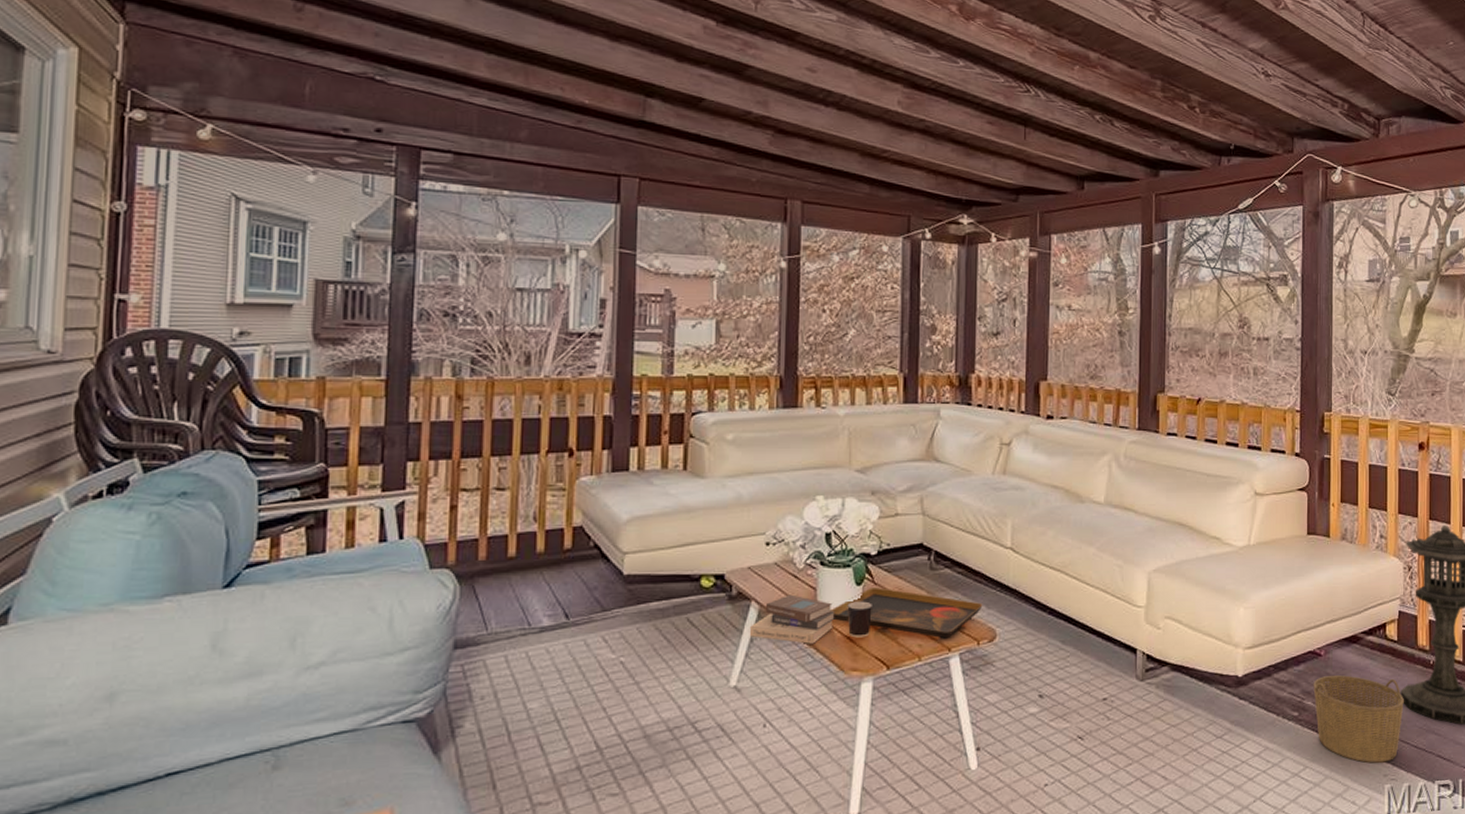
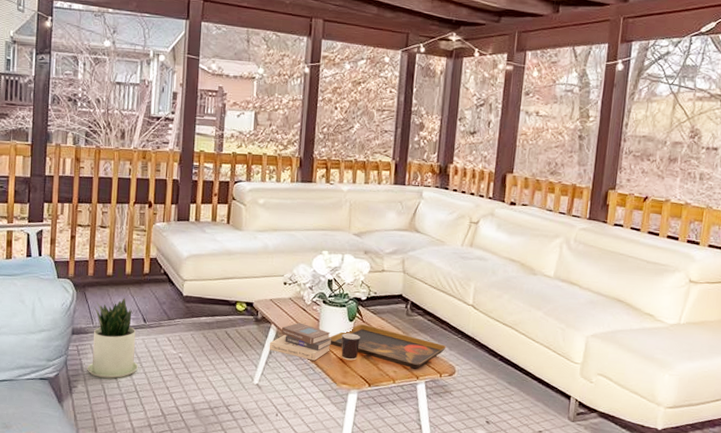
planter: none [479,587,560,708] -> present [87,298,139,379]

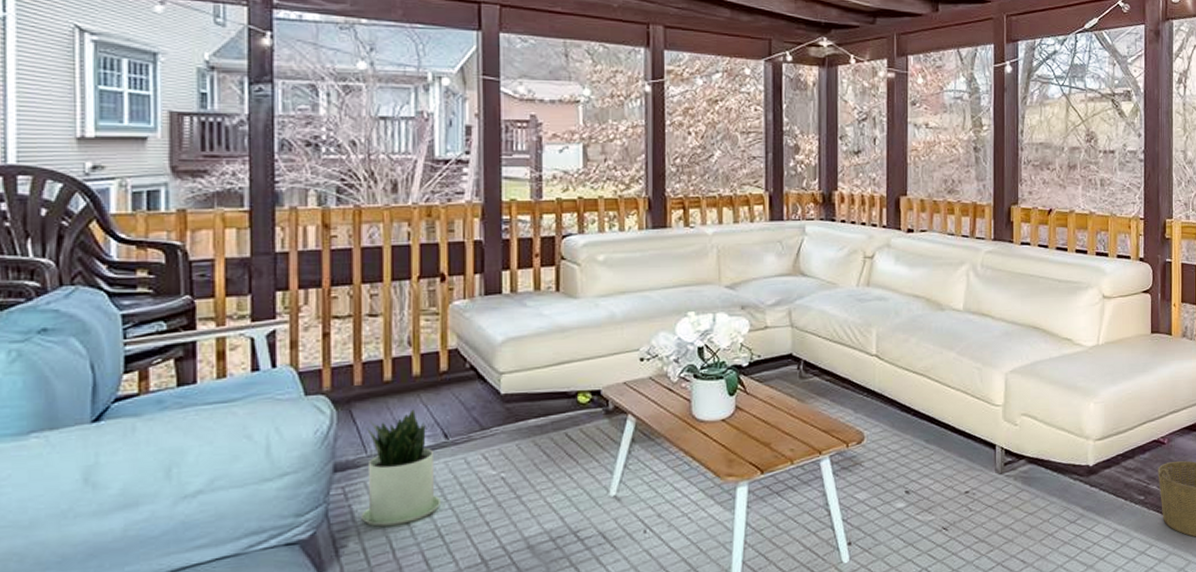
books: present [269,322,332,361] -> none [627,406,710,453]
decorative tray: present [328,324,447,369] -> none [704,397,851,443]
mug: present [341,333,360,361] -> none [721,410,745,445]

